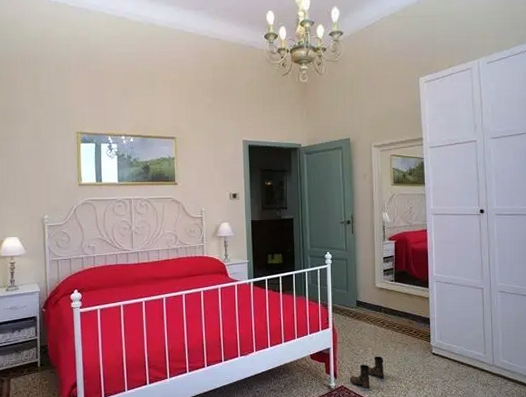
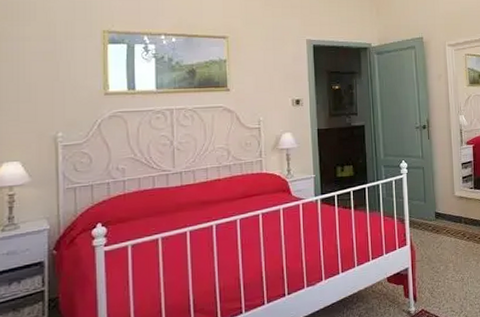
boots: present [349,356,384,388] -> none [430,272,467,310]

